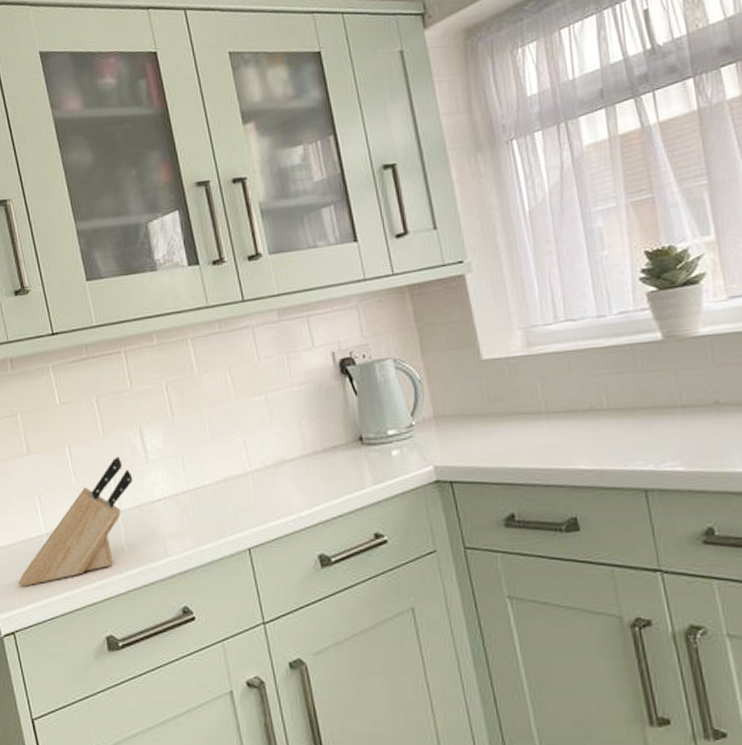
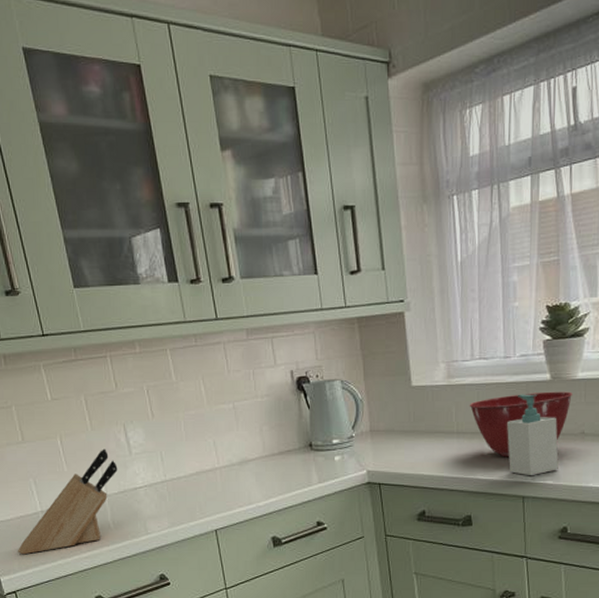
mixing bowl: none [558,352,695,440] -> present [469,391,572,457]
soap bottle: none [611,358,690,463] -> present [507,394,559,476]

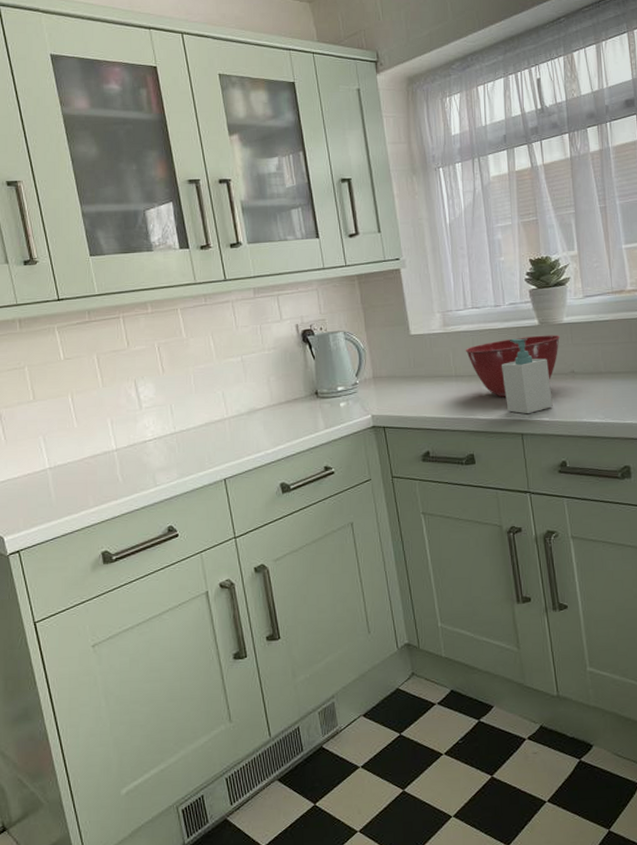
knife block: present [18,449,118,555] -> none [24,404,128,513]

